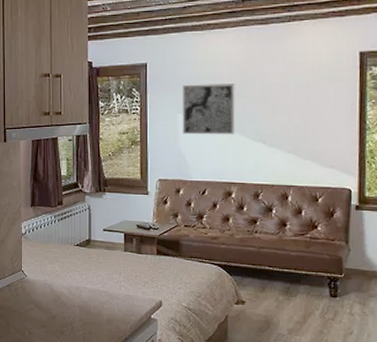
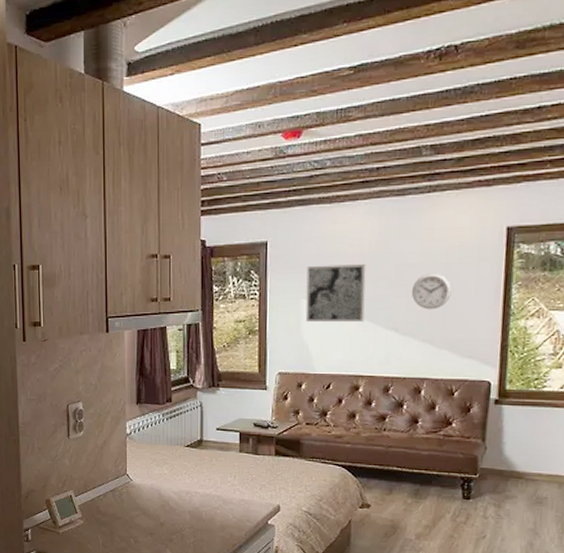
wall clock: none [277,92,312,124] -> present [412,273,452,310]

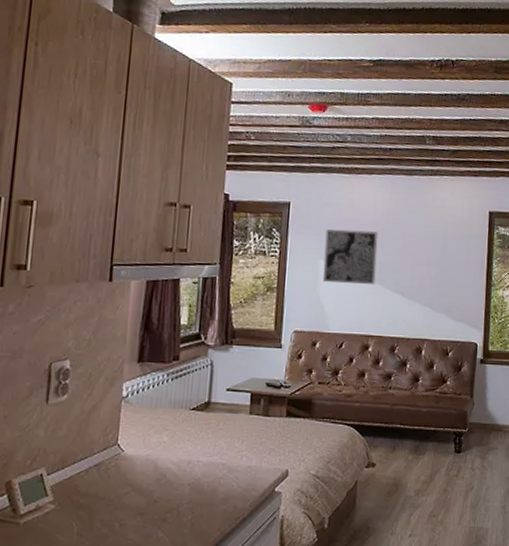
wall clock: present [412,273,452,310] -> none [416,245,448,277]

